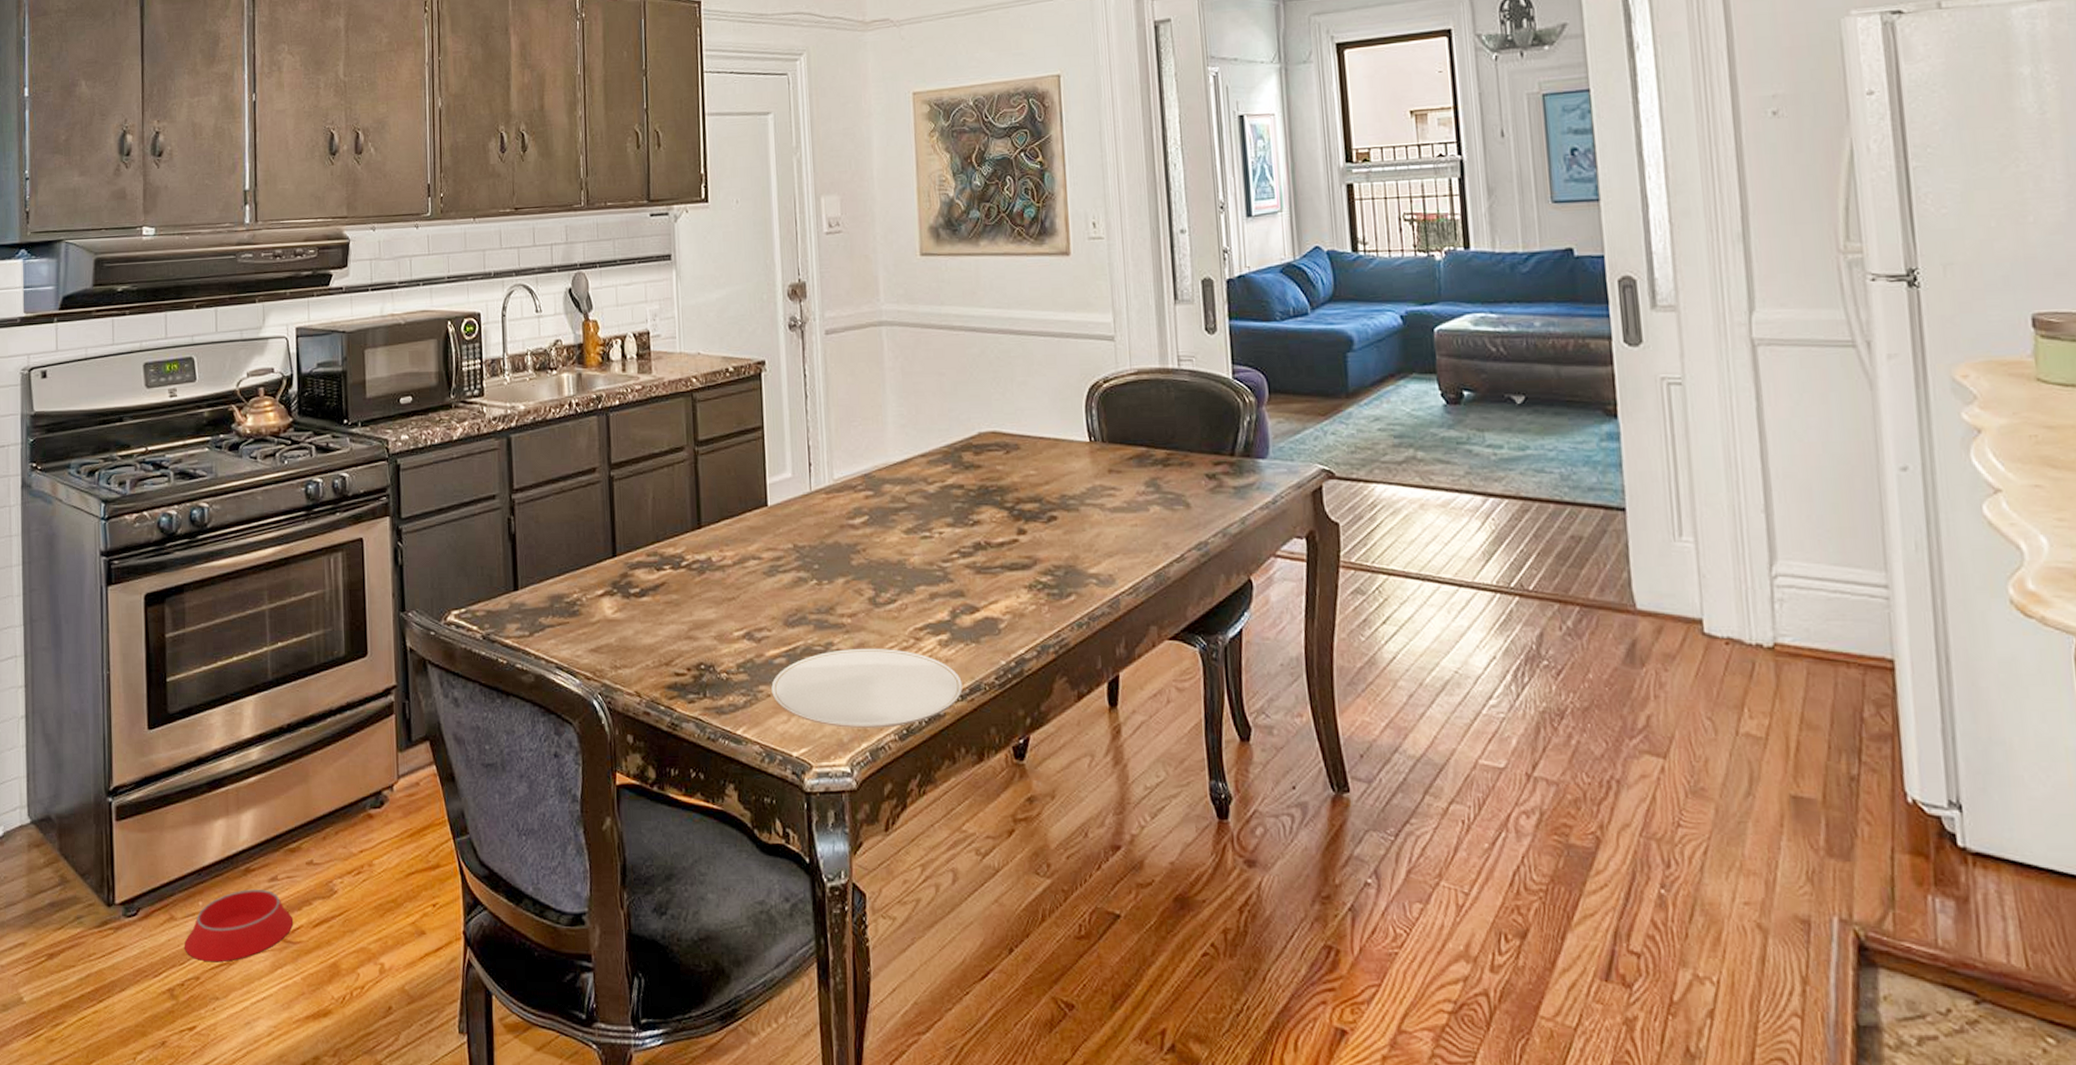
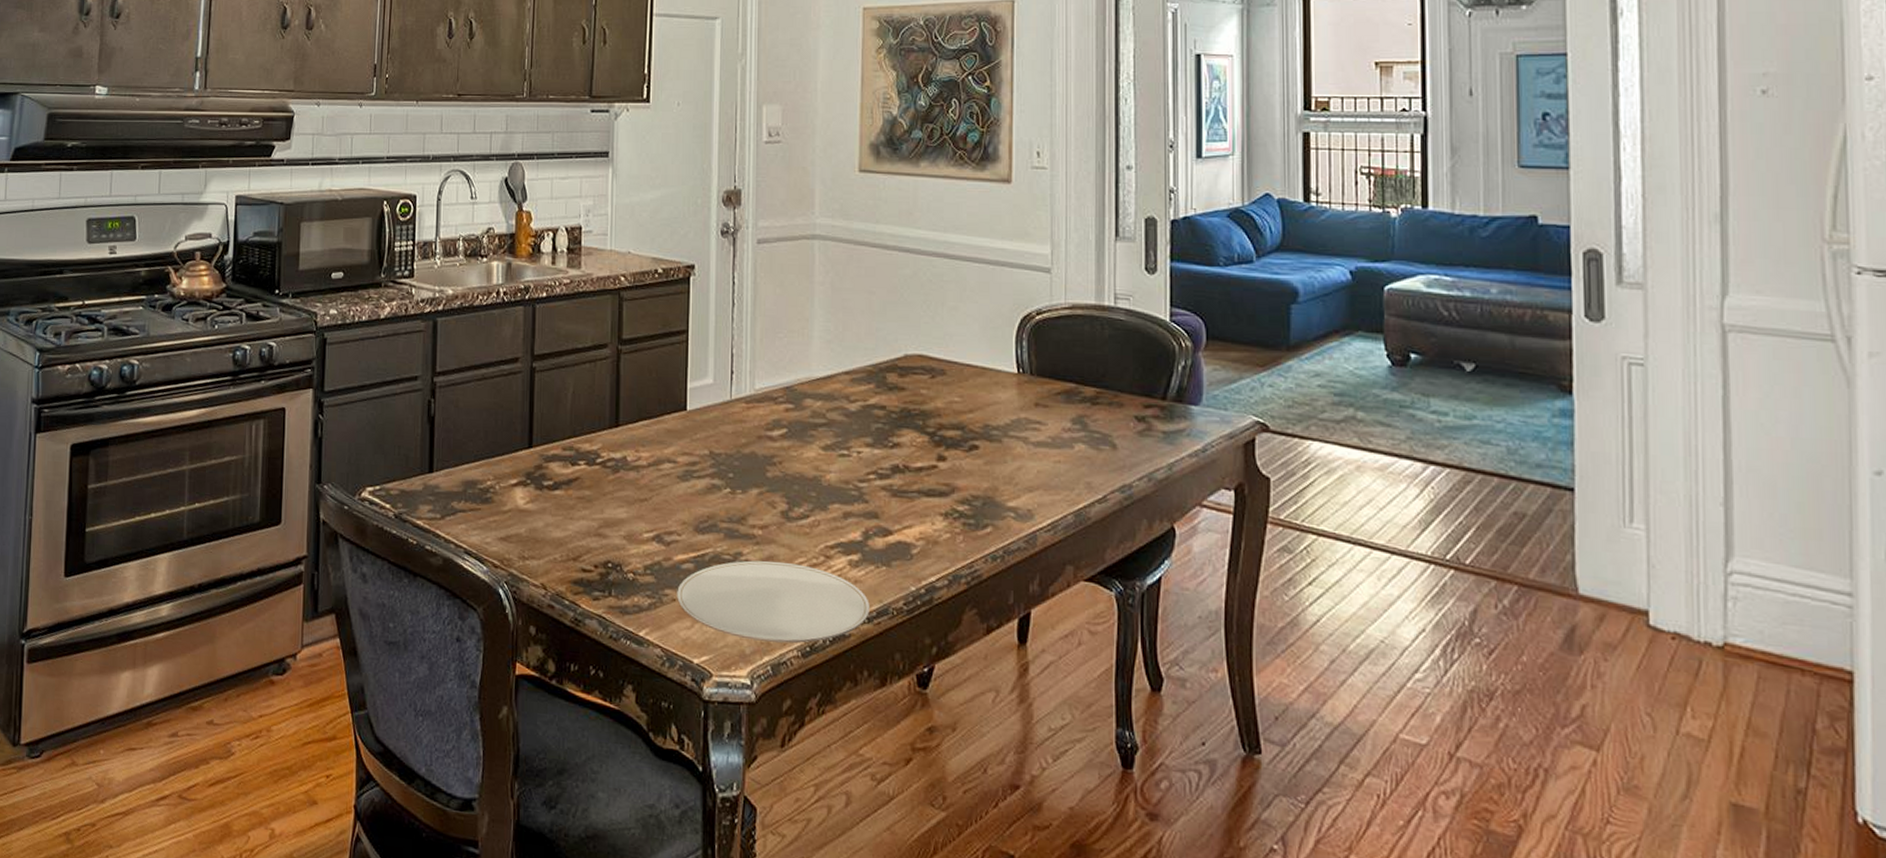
pet bowl: present [184,889,294,962] -> none [83,742,190,811]

